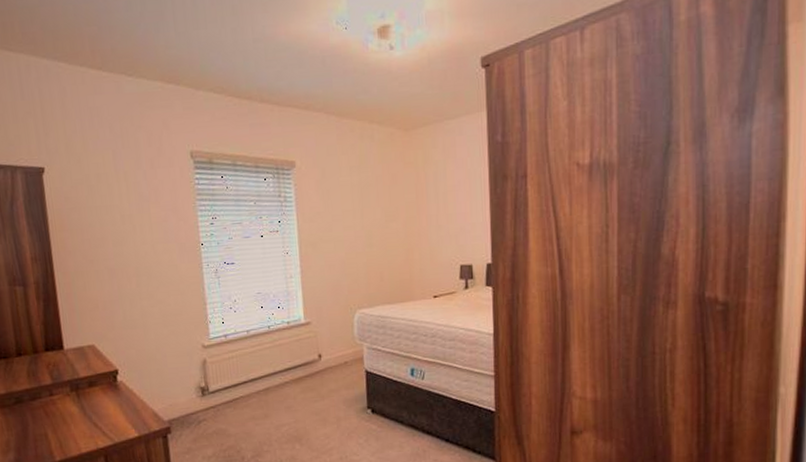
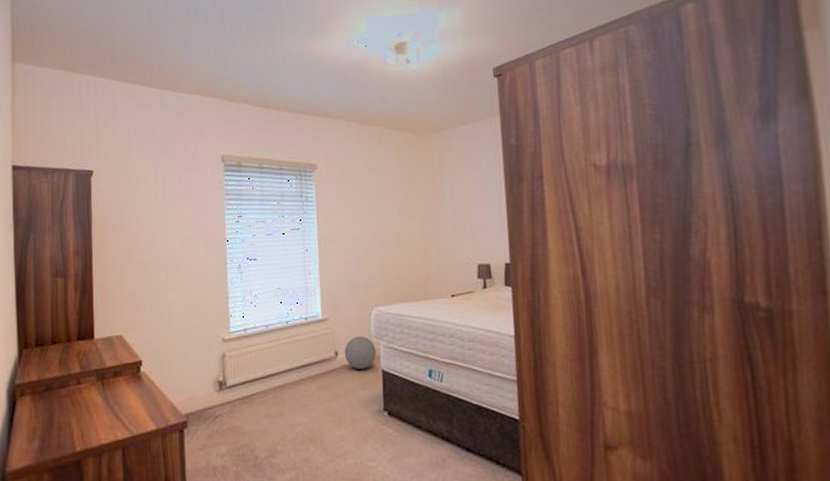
decorative ball: none [327,338,360,370] -> present [344,336,377,369]

